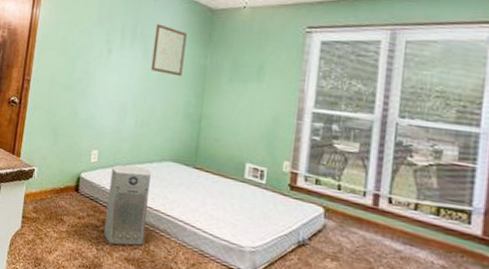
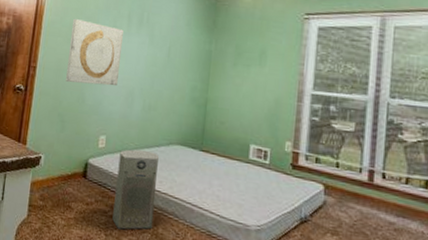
wall art: none [59,31,117,101] -> present [66,18,124,87]
wall art: present [151,24,187,77] -> none [157,11,192,62]

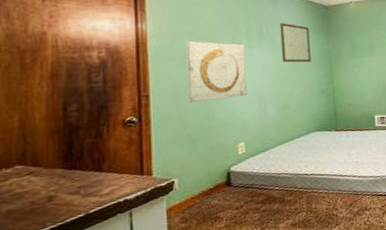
air purifier: present [112,149,159,230] -> none [262,143,306,219]
wall art: none [157,11,192,62] -> present [280,23,311,63]

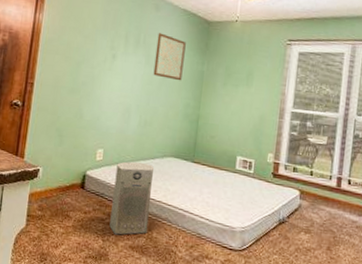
wall art: present [186,41,247,102] -> none [64,37,121,103]
air purifier: none [262,143,306,219] -> present [109,161,154,235]

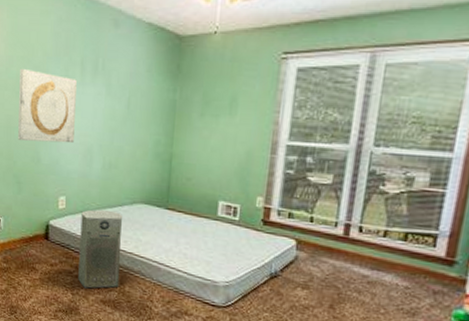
wall art: none [64,37,121,103] -> present [18,68,77,144]
wall art: present [153,33,186,81] -> none [116,56,153,114]

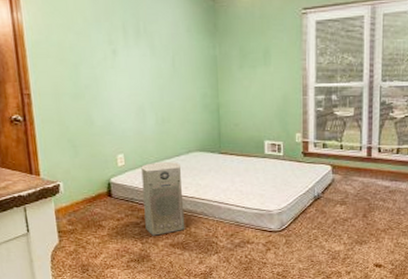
wall art: present [18,68,77,144] -> none [61,35,125,105]

